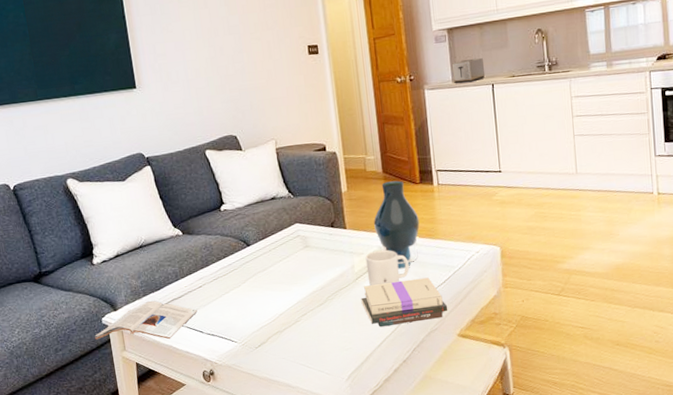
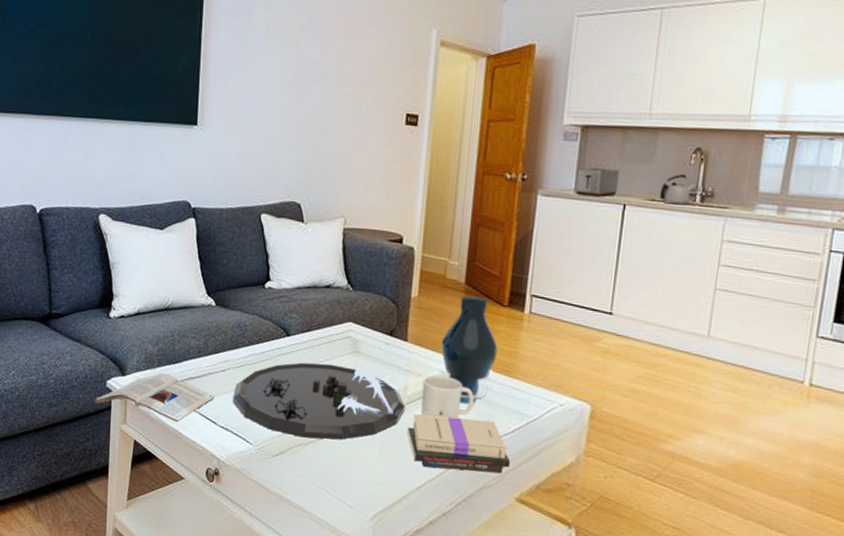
decorative tray: none [212,257,356,327] -> present [233,362,405,440]
kettle: none [517,51,542,77] -> present [659,174,695,204]

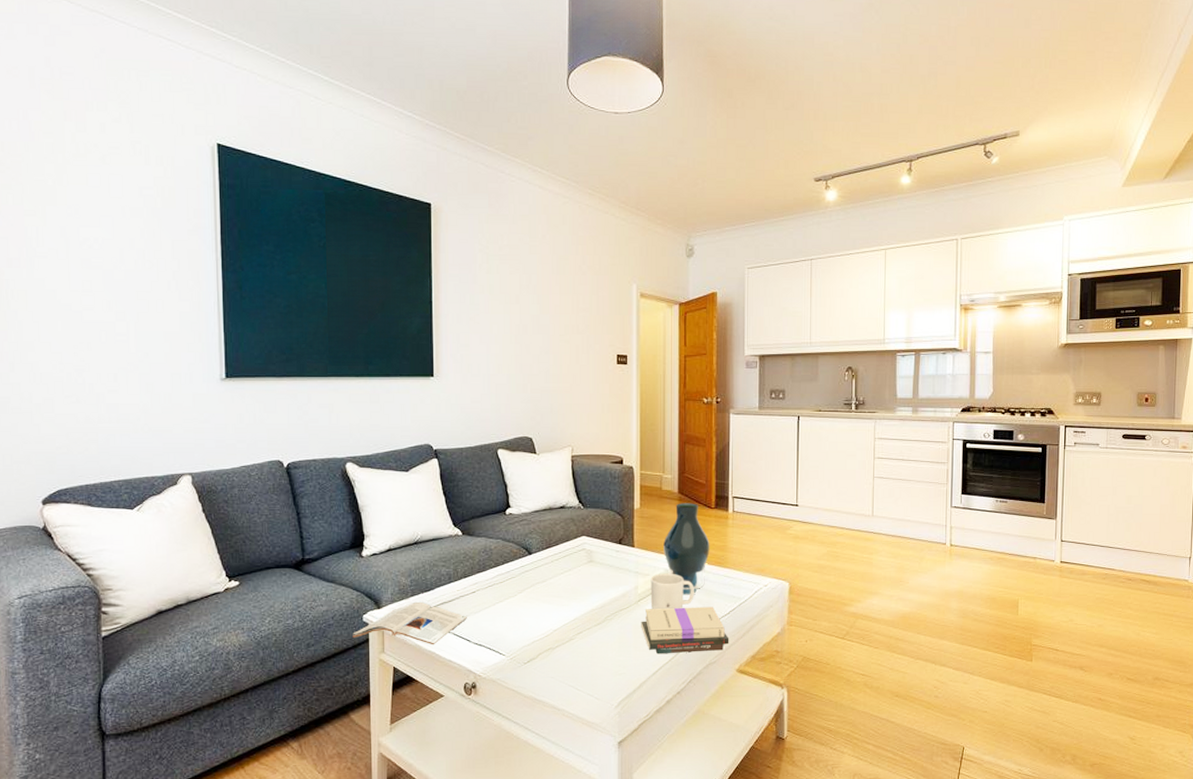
decorative tray: present [233,362,405,440] -> none [484,573,637,643]
toaster: present [575,168,619,197] -> none [759,389,792,412]
kettle: present [659,174,695,204] -> none [824,388,850,413]

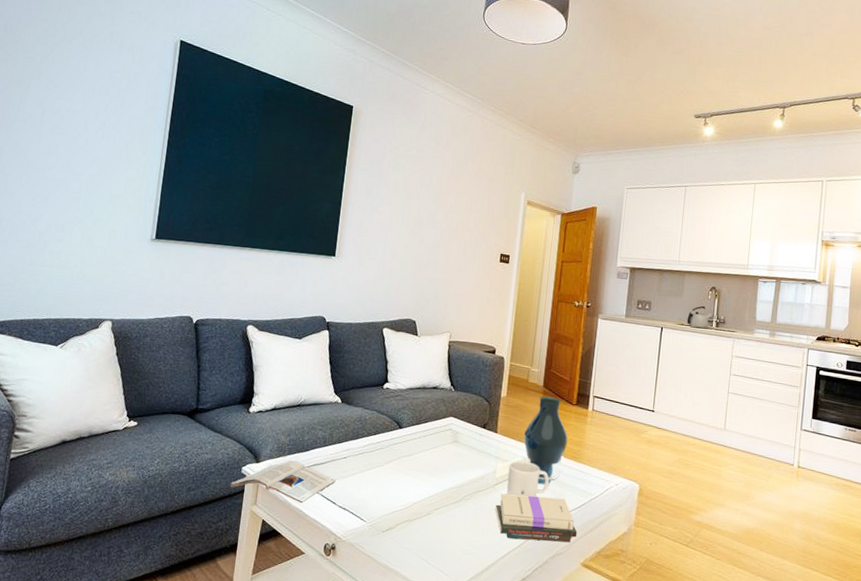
kettle: none [824,388,850,413] -> present [686,305,712,328]

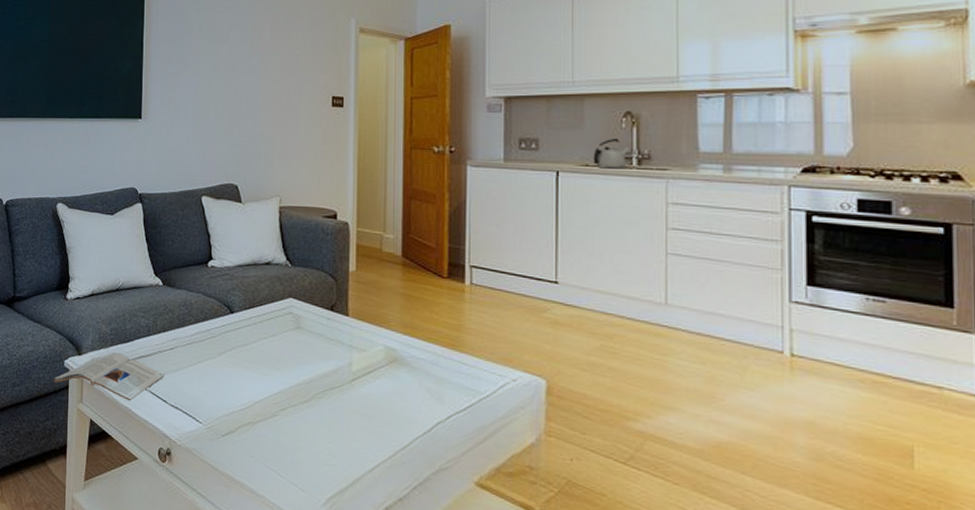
books: present [495,493,578,543] -> none [355,391,466,456]
mug: present [506,461,549,498] -> none [367,350,421,396]
vase: present [524,396,568,484] -> none [383,268,441,379]

